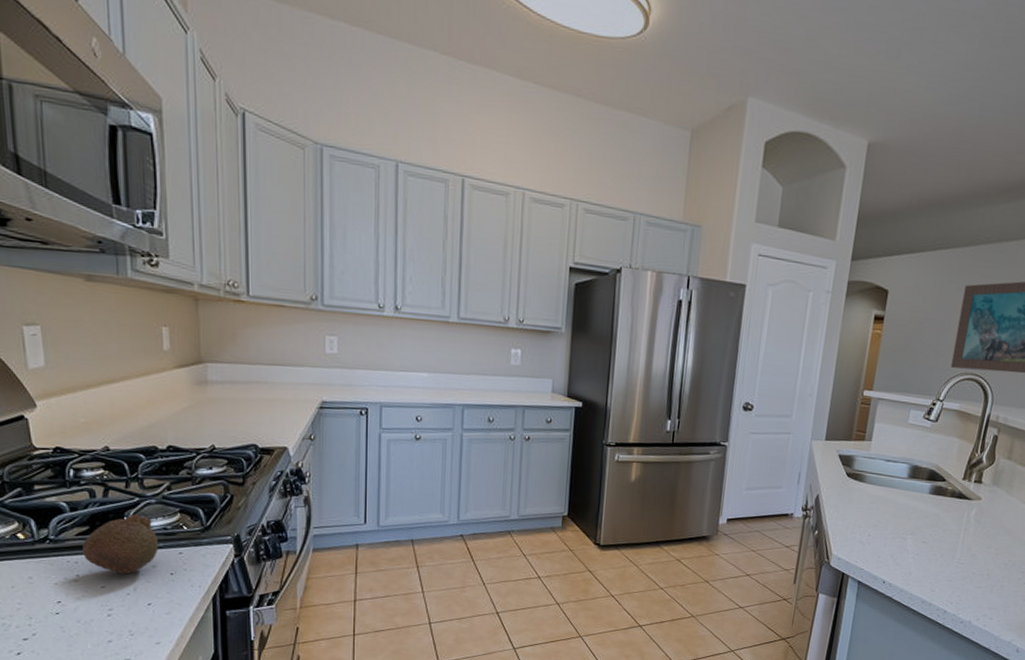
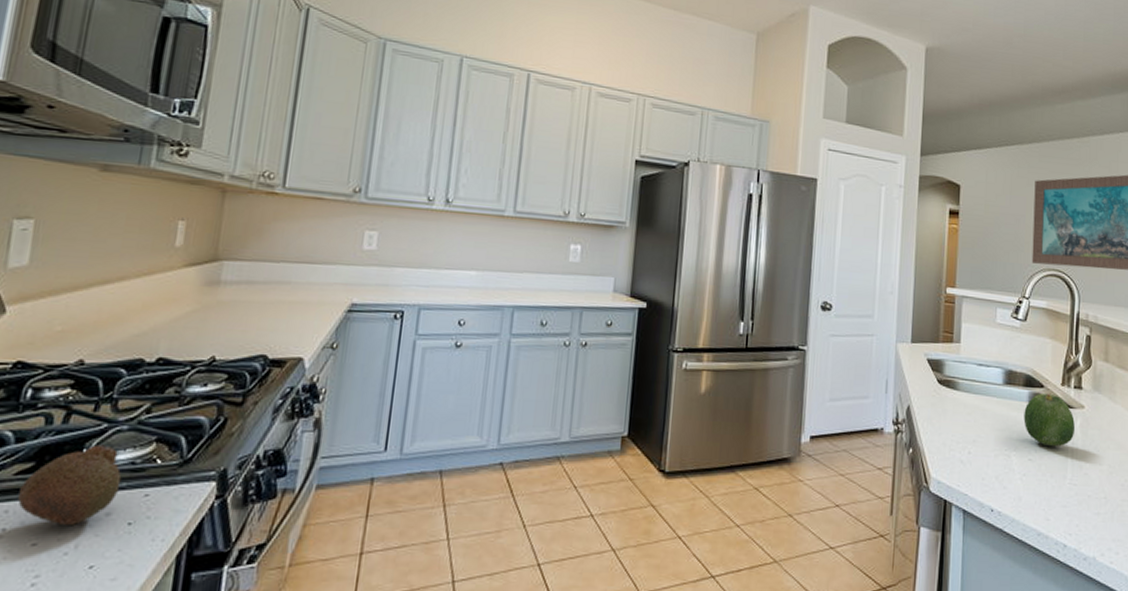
fruit: none [922,486,971,532] -> present [1023,392,1075,447]

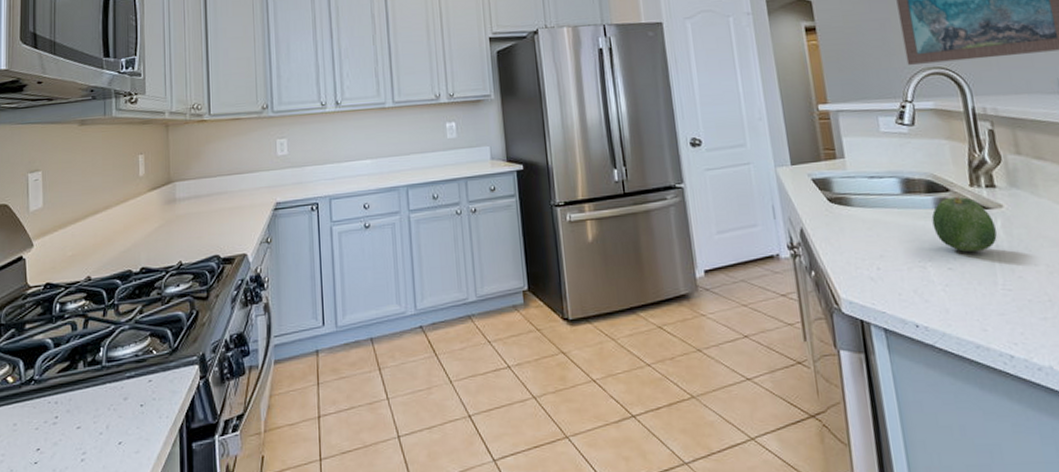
fruit: present [18,444,122,527] -> none [63,343,131,411]

